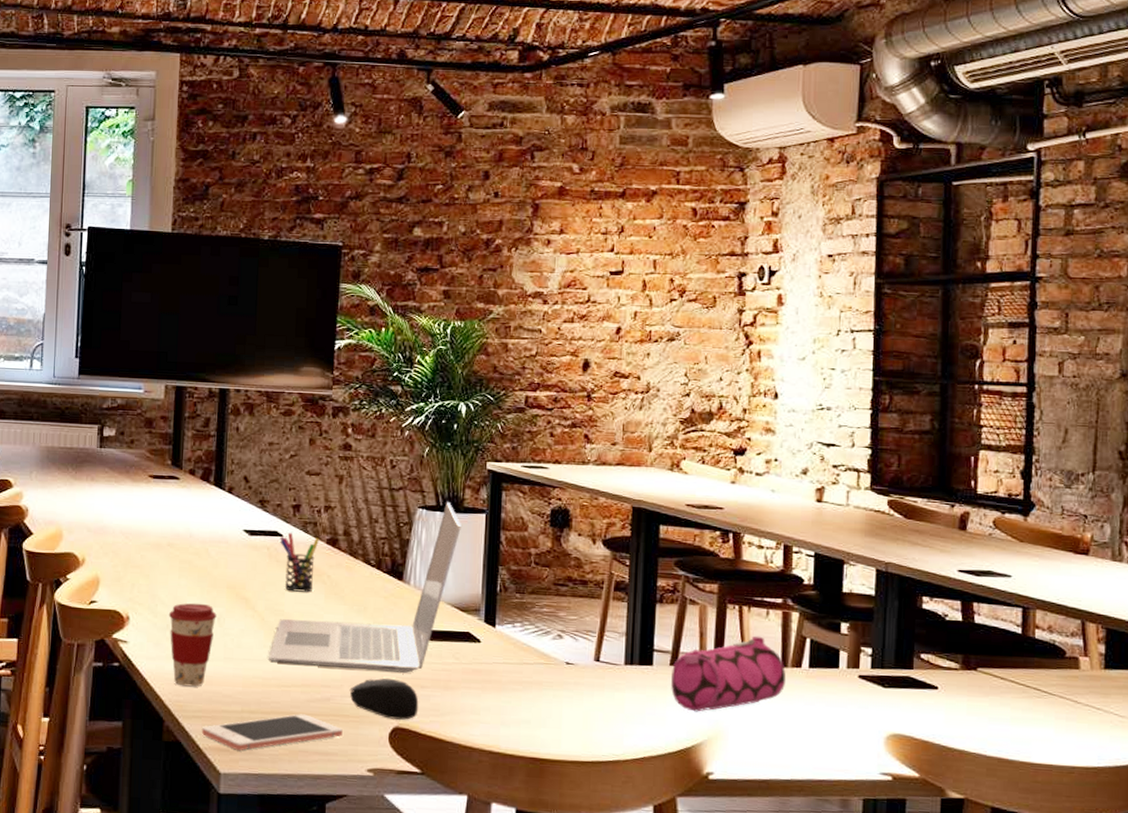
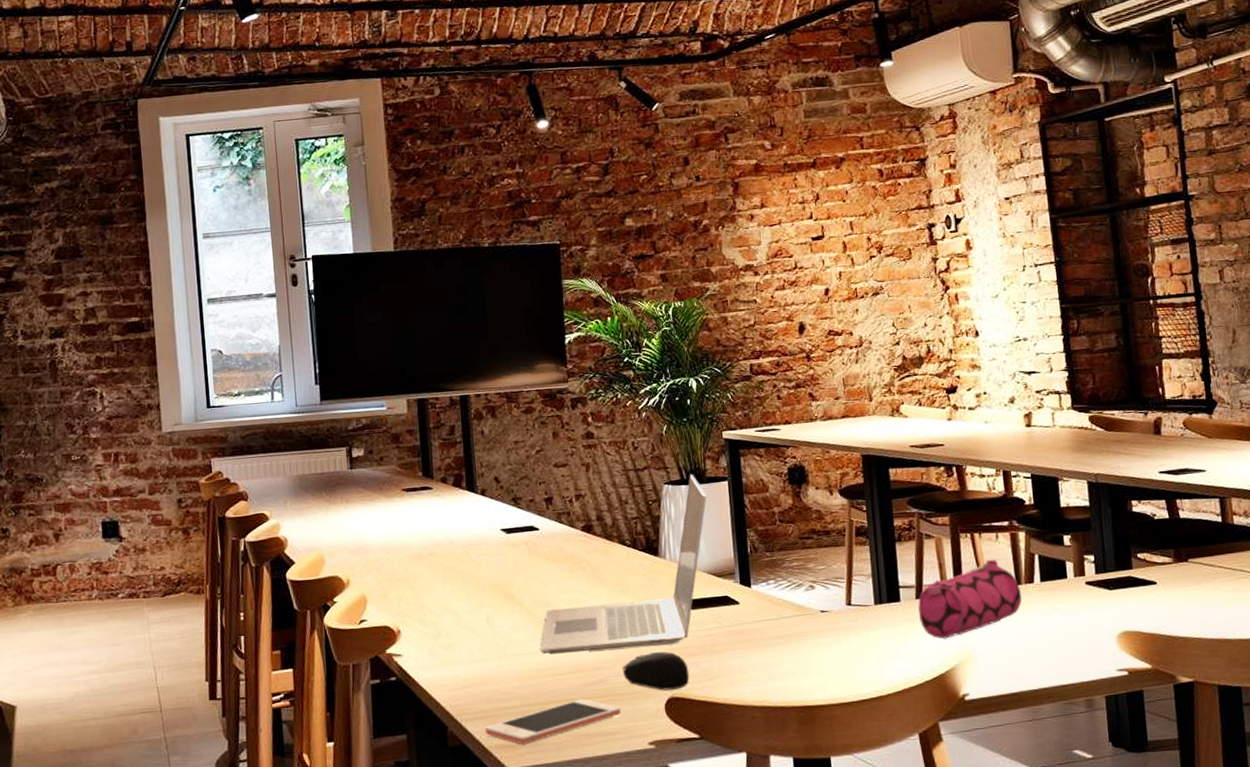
coffee cup: present [168,603,217,687] -> none [438,606,486,690]
pen holder: present [280,532,319,592] -> none [536,525,575,582]

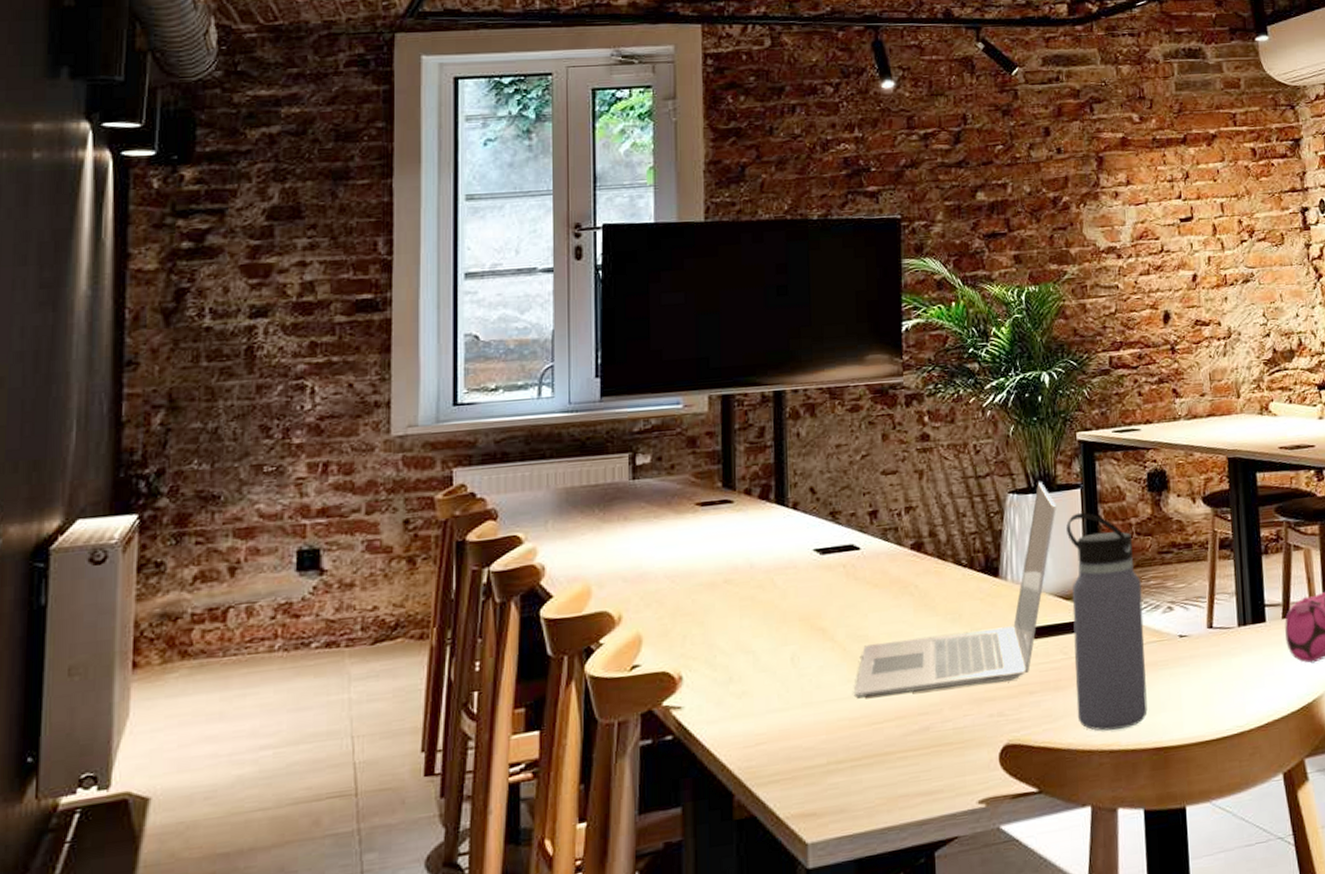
cell phone: present [484,699,621,744] -> none [780,751,947,812]
computer mouse: present [622,651,690,691] -> none [950,689,1029,737]
water bottle: none [716,501,794,690] -> present [1066,512,1148,731]

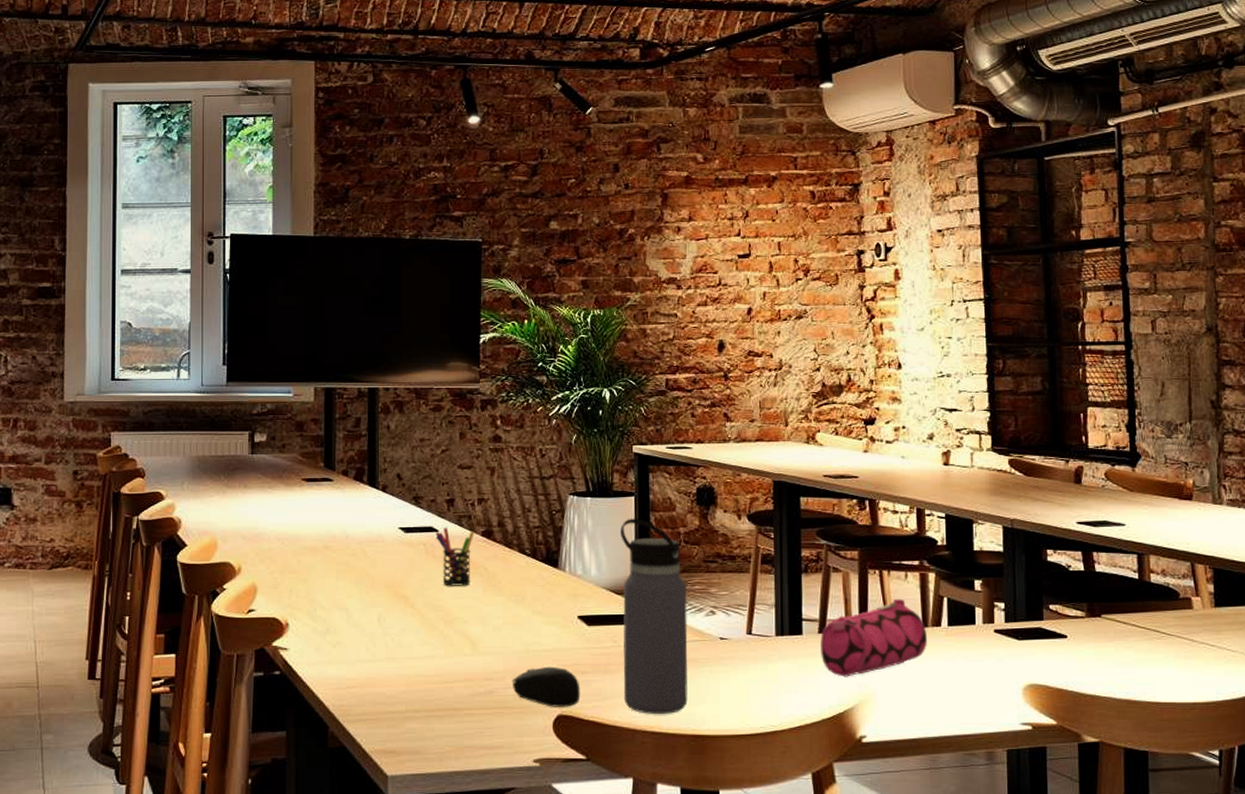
laptop: present [855,481,1056,698] -> none [430,486,612,660]
pen holder: none [857,543,902,611] -> present [435,527,474,586]
computer mouse: none [950,689,1029,737] -> present [512,666,581,707]

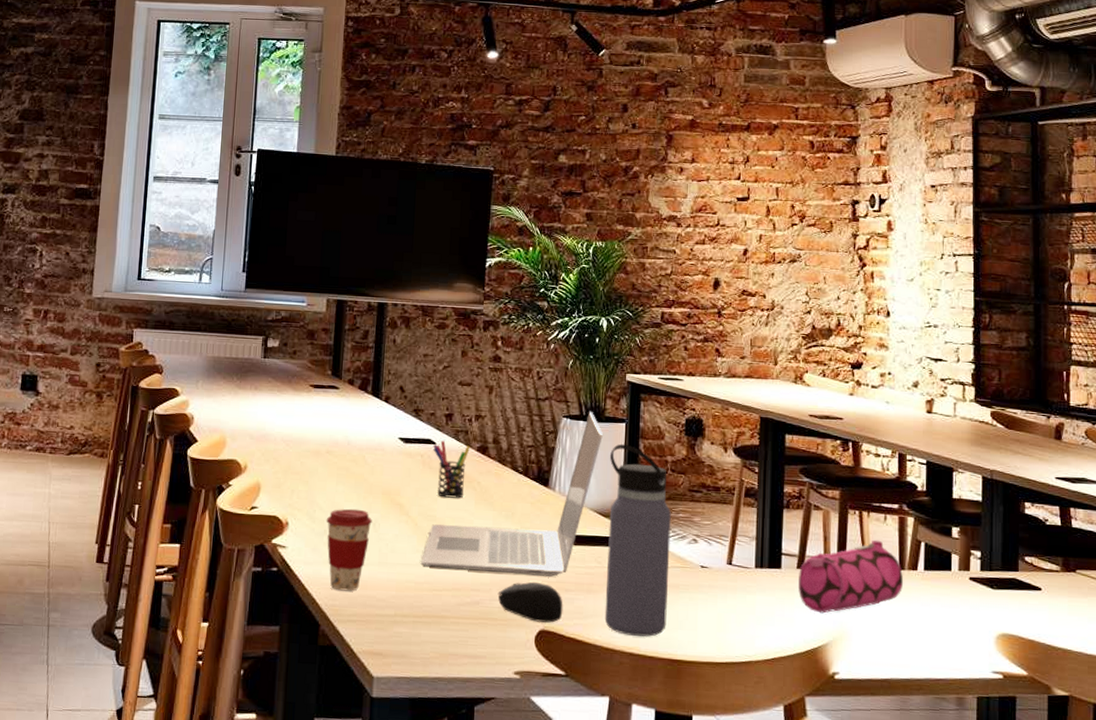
coffee cup: none [328,604,376,690] -> present [326,508,372,591]
laptop: none [430,486,612,660] -> present [421,411,603,577]

